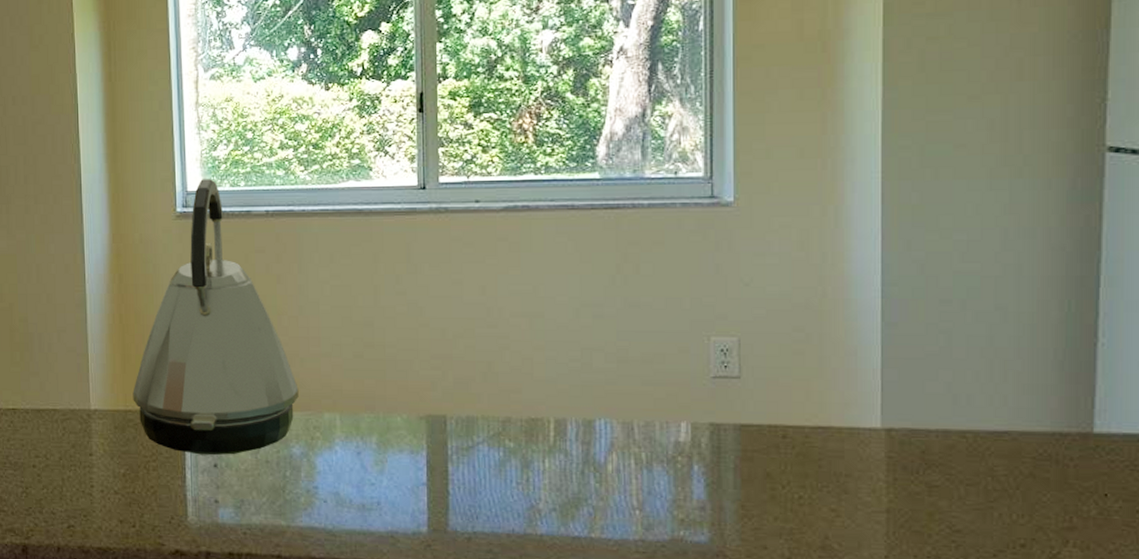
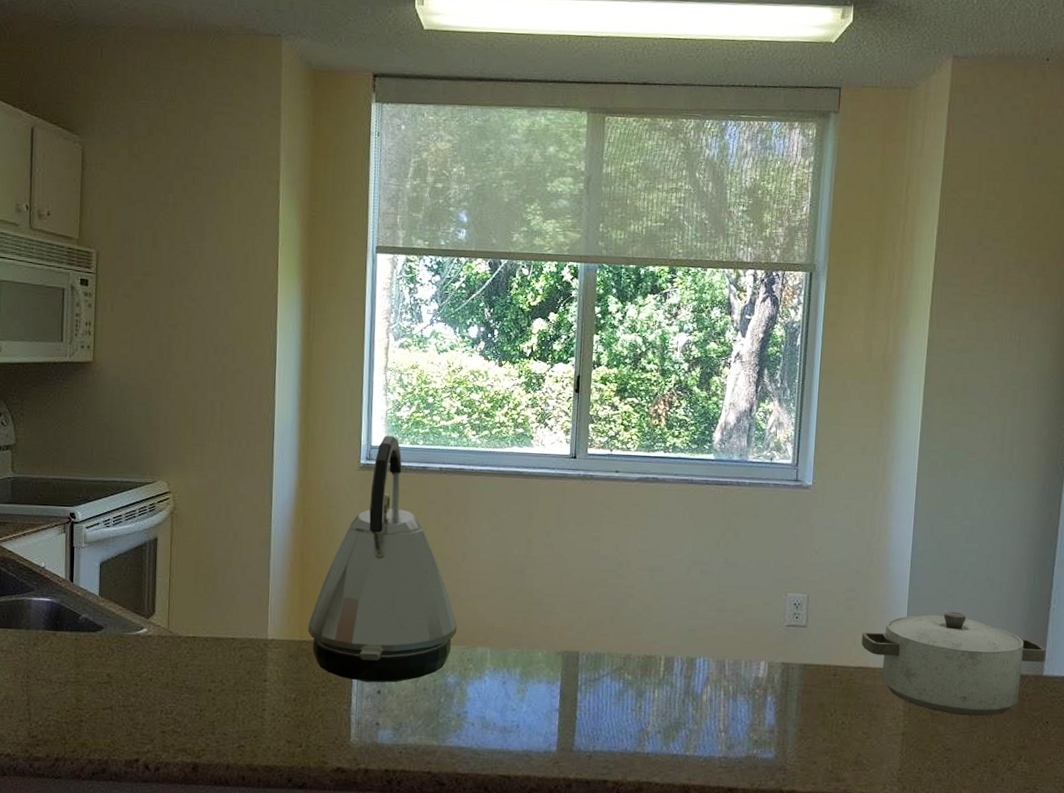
cooking pot: none [818,352,1097,488] -> present [861,611,1047,717]

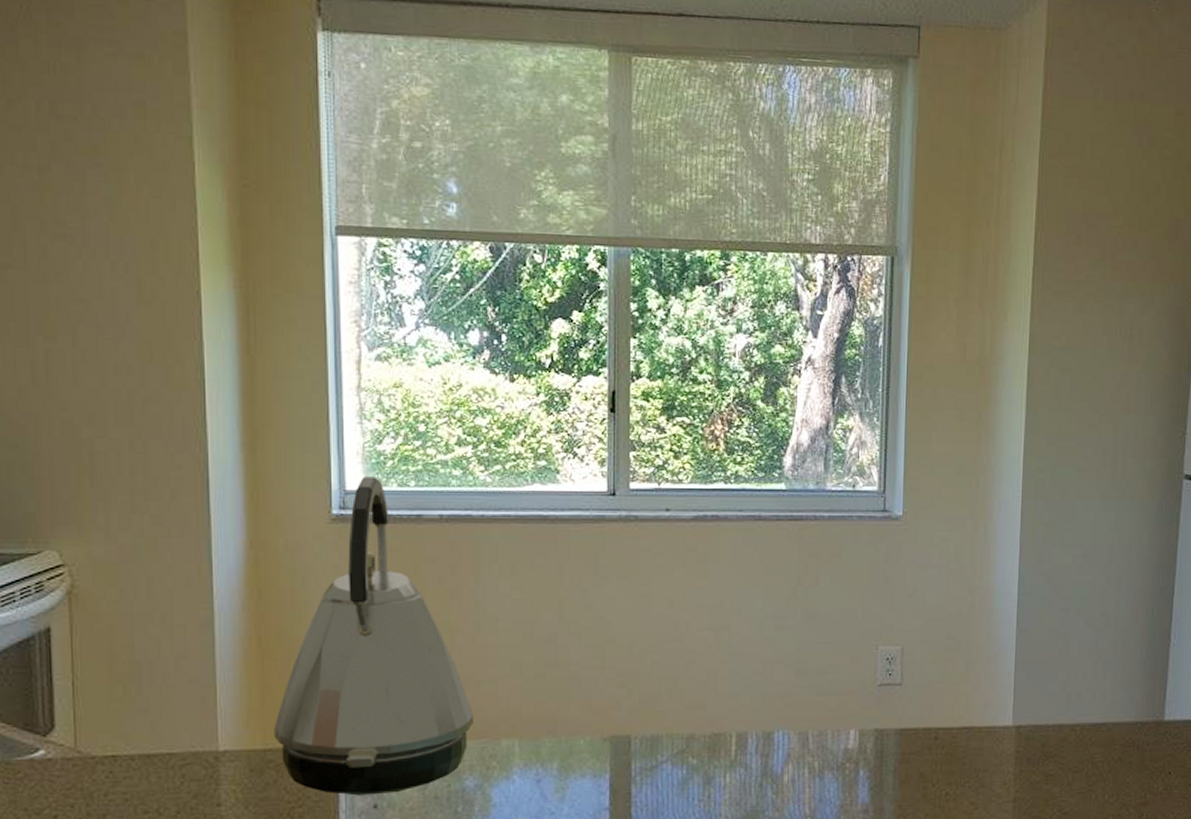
cooking pot: present [861,611,1047,717] -> none [964,655,1168,774]

